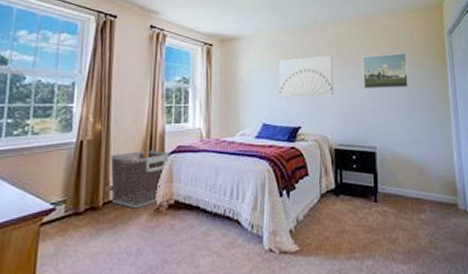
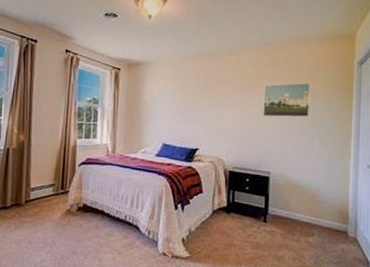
clothes hamper: present [110,150,170,209] -> none [31,160,80,208]
wall art: present [279,55,333,97] -> none [180,82,234,121]

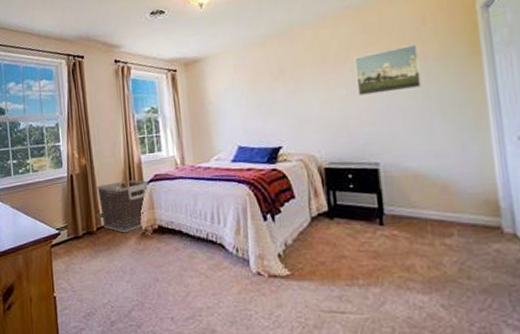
clothes hamper: none [31,160,80,208] -> present [97,180,148,233]

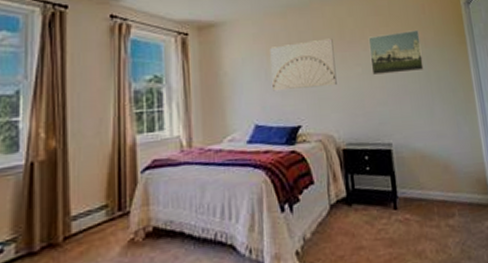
clothes hamper: present [97,180,148,233] -> none [70,167,144,242]
wall art: none [250,62,319,116] -> present [270,38,337,91]

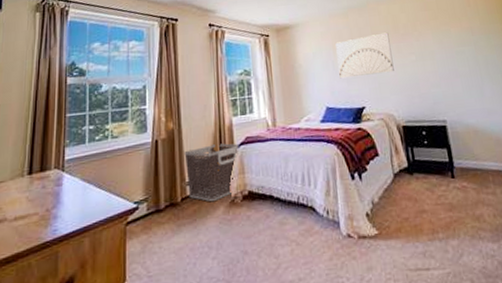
clothes hamper: none [70,167,144,242] -> present [184,143,239,202]
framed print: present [368,30,424,76] -> none [419,21,472,62]

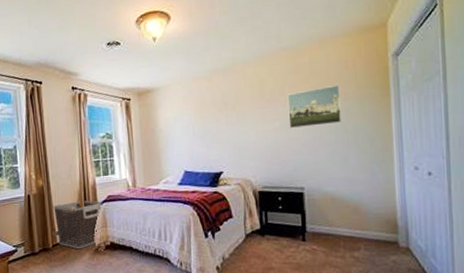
wall art: present [335,32,394,79] -> none [197,97,256,144]
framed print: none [419,21,472,62] -> present [287,85,341,129]

